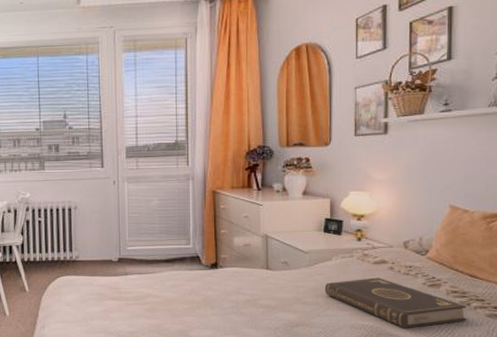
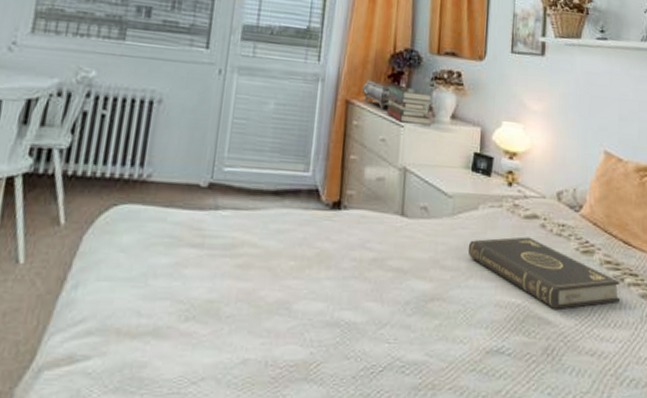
jewelry box: none [225,173,262,196] -> present [362,79,407,111]
books: none [246,175,286,203] -> present [386,85,432,127]

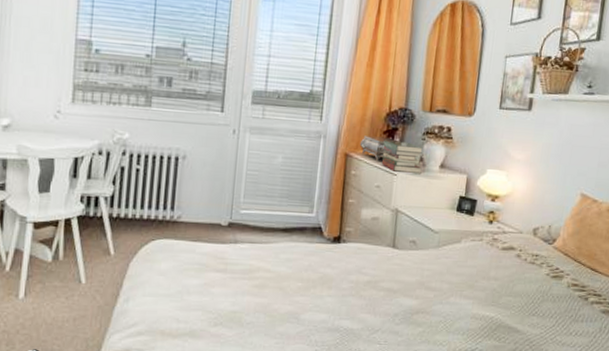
book: present [467,237,621,309] -> none [450,264,584,321]

